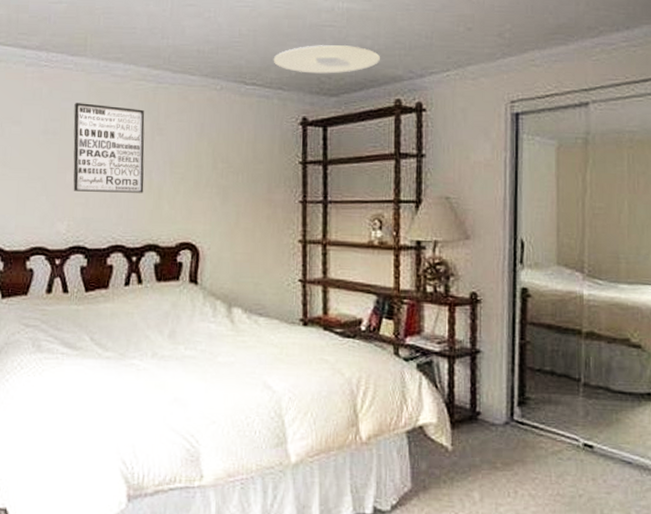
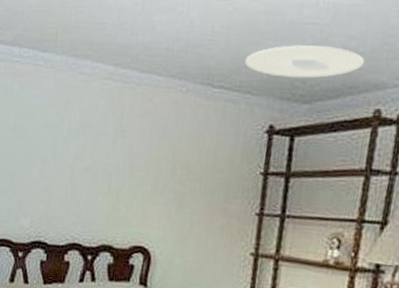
wall art: present [73,103,145,193] -> none [37,100,109,195]

